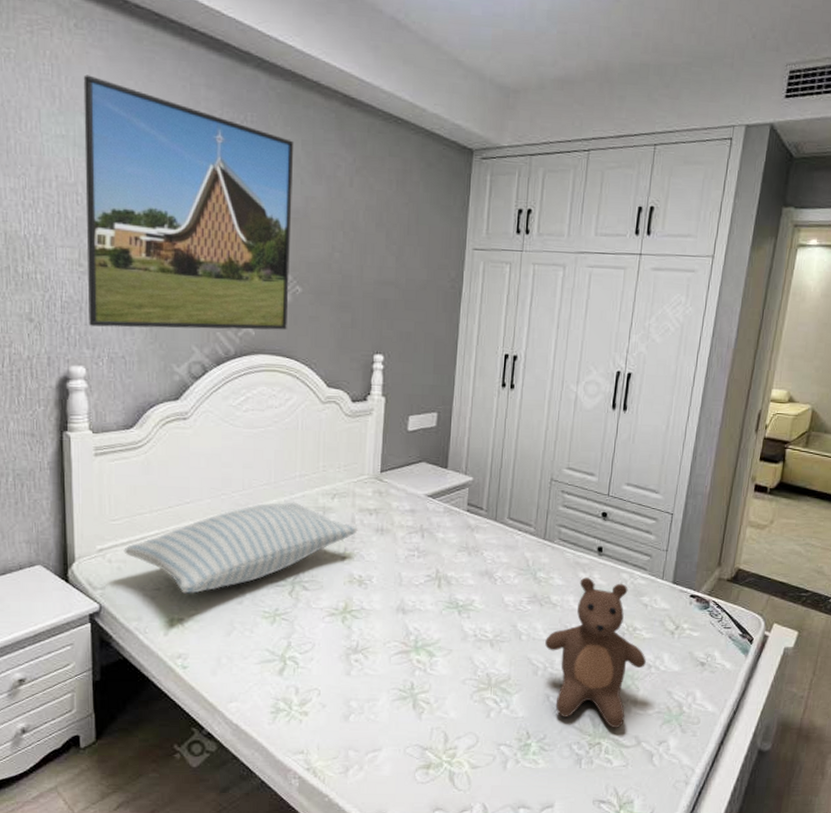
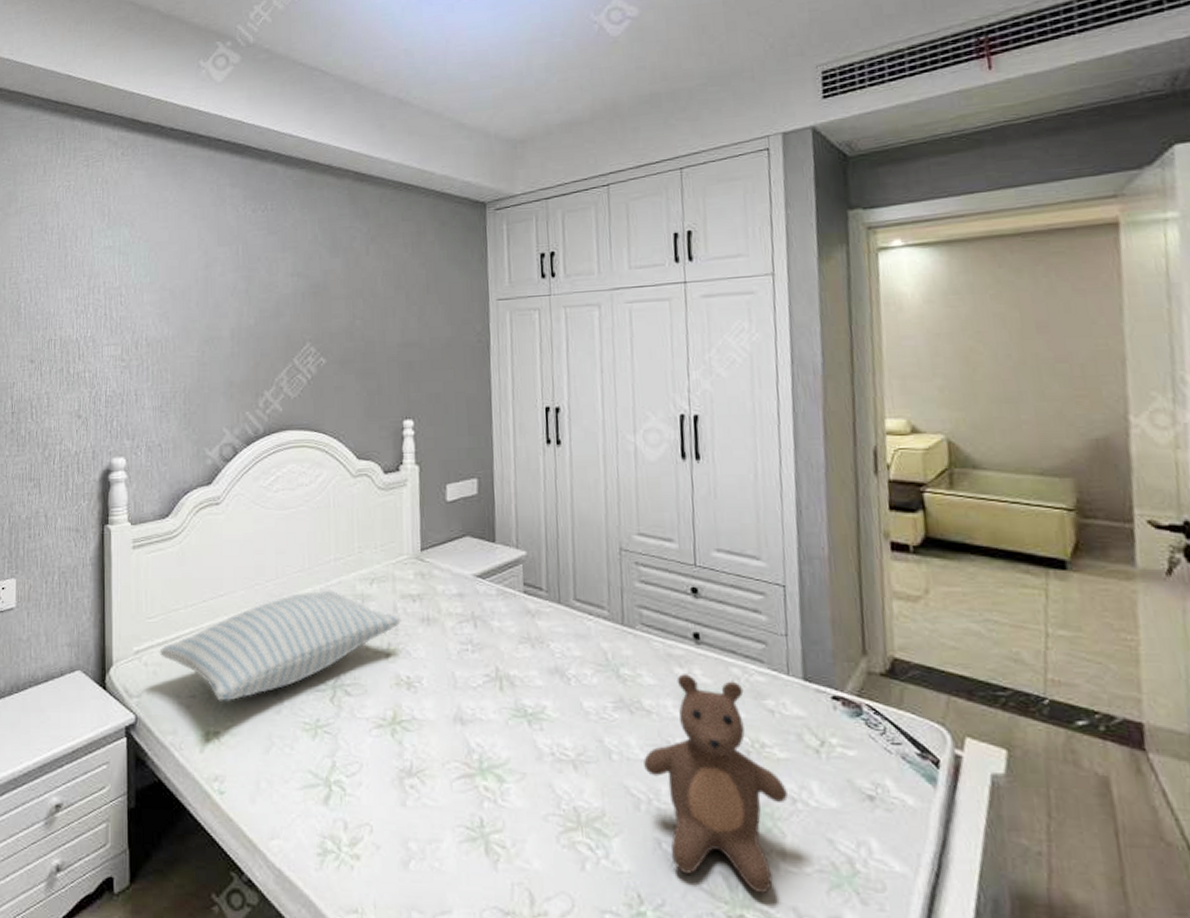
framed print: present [83,75,294,330] -> none [128,192,314,417]

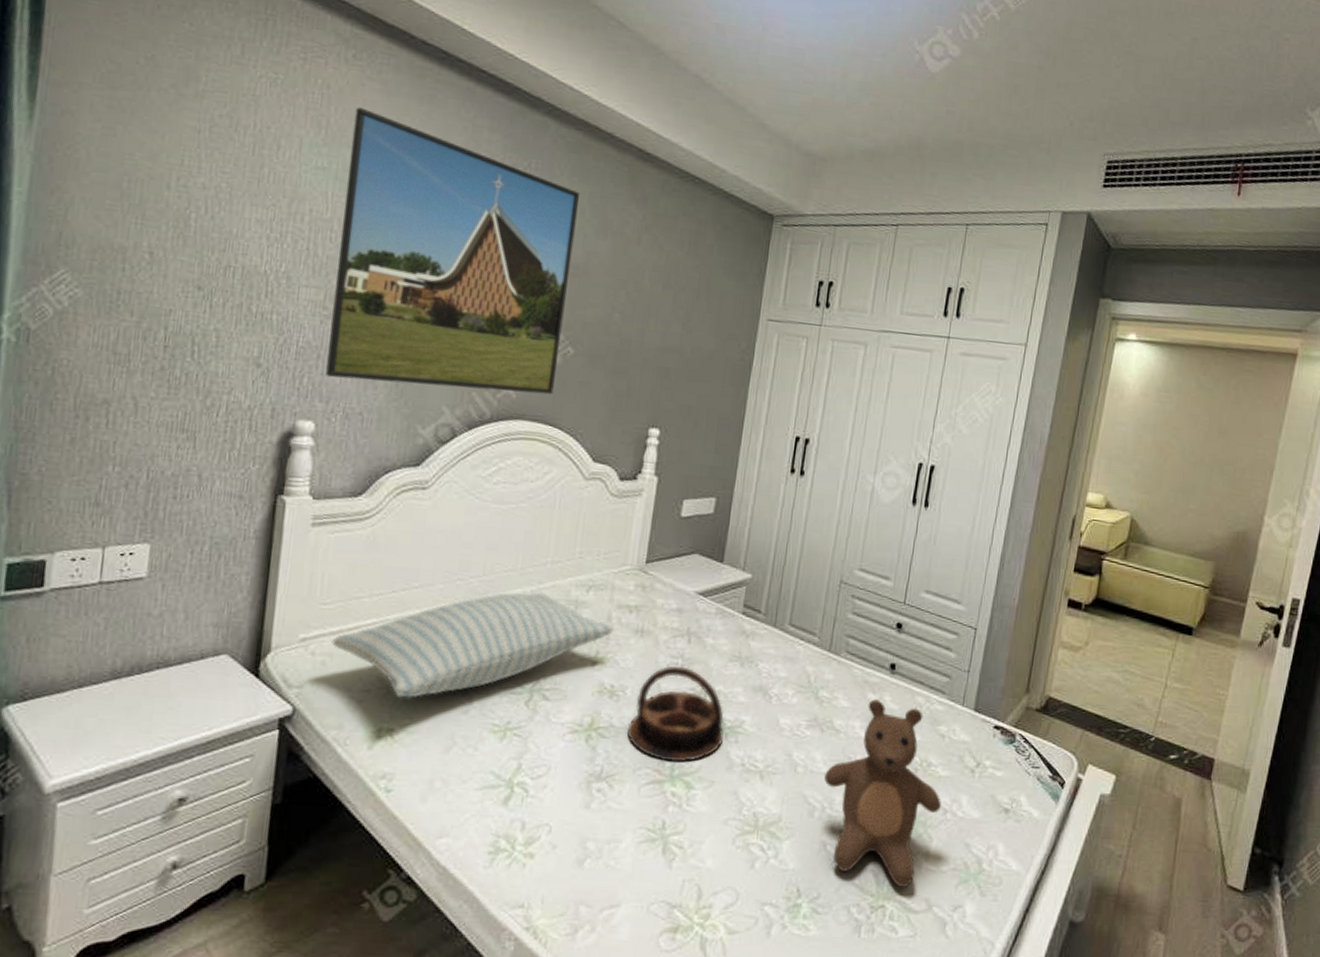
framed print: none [128,192,314,417] -> present [325,107,581,395]
serving tray: none [430,652,527,754] -> present [627,665,724,763]

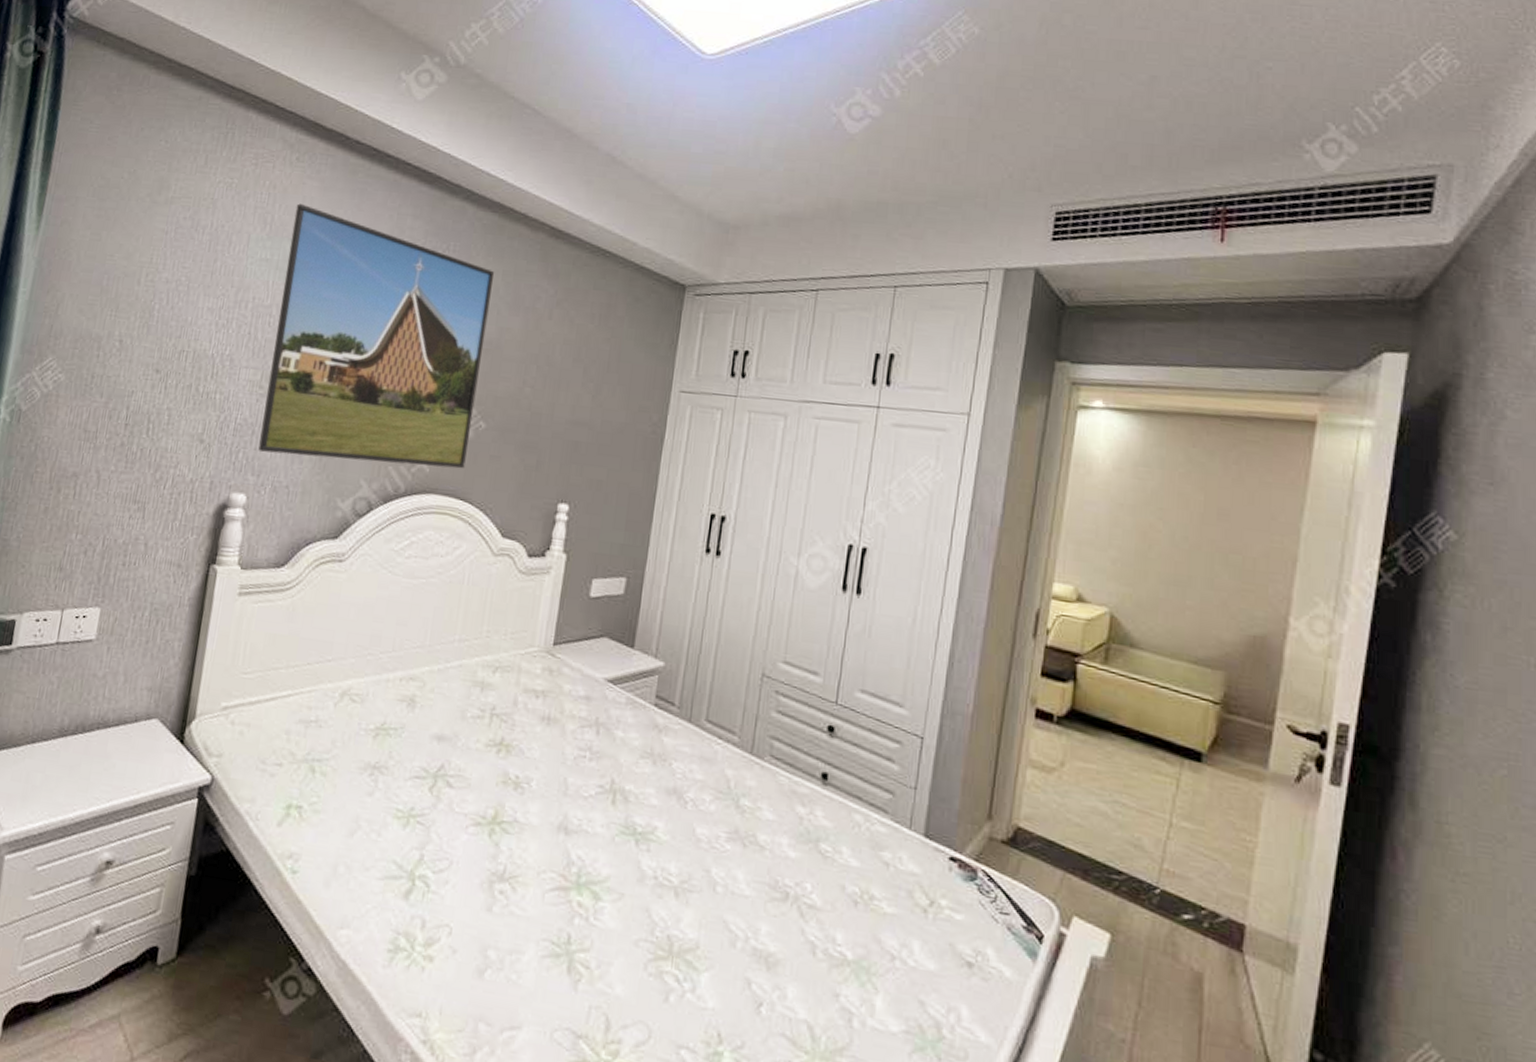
pillow: present [331,592,615,699] -> none [249,670,521,776]
serving tray: present [627,665,724,763] -> none [532,758,635,869]
teddy bear: present [824,699,941,888] -> none [747,813,888,1049]

